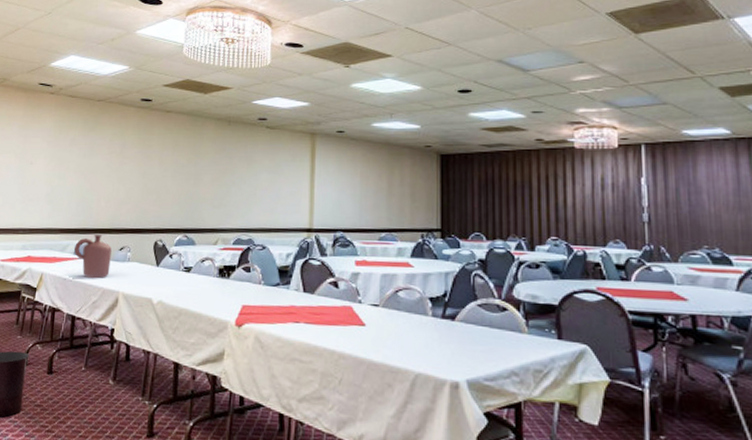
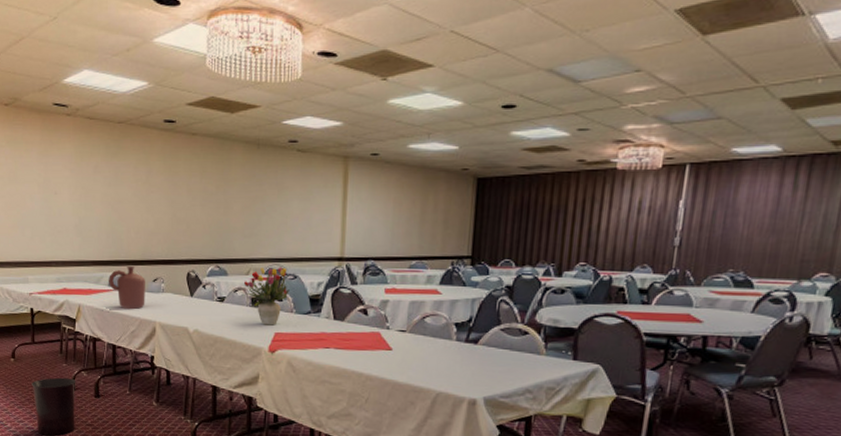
flower arrangement: none [210,237,258,298] -> present [243,267,290,326]

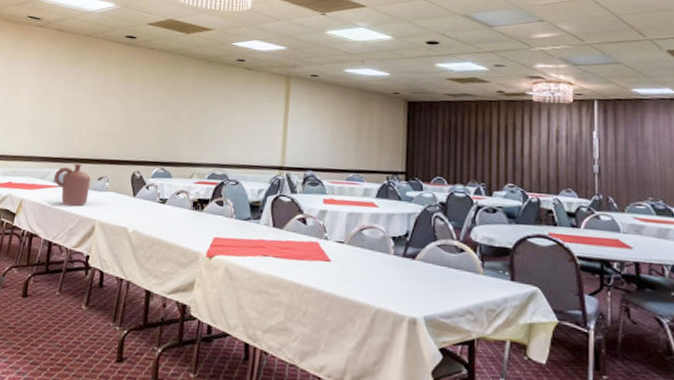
flower arrangement: present [243,267,290,326] -> none [185,172,231,230]

